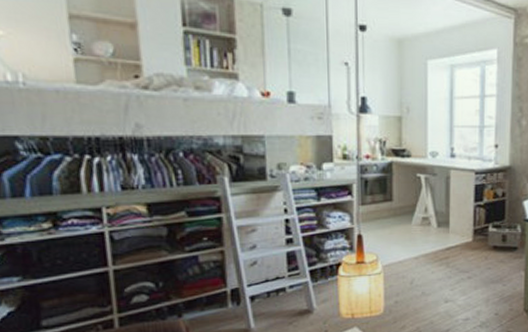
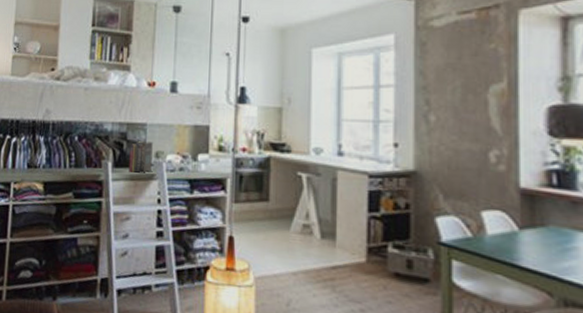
books: none [247,153,275,187] -> present [128,140,153,174]

